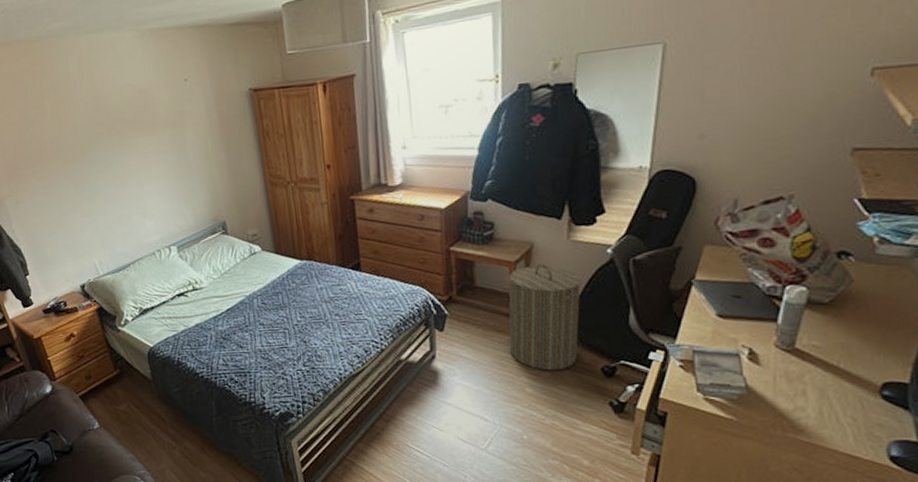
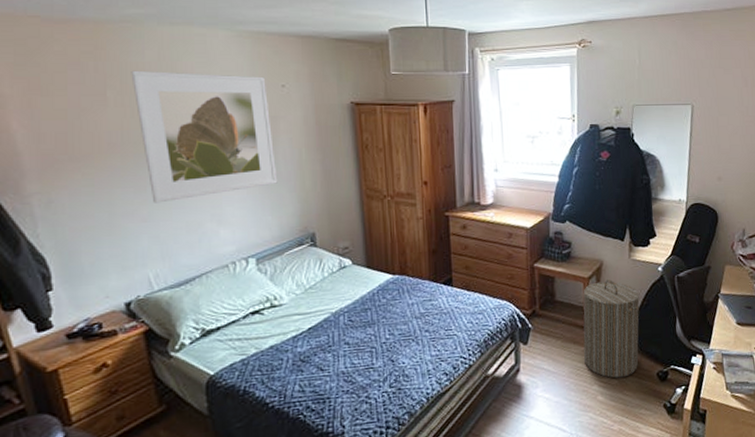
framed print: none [60,73,189,200] -> present [131,70,278,203]

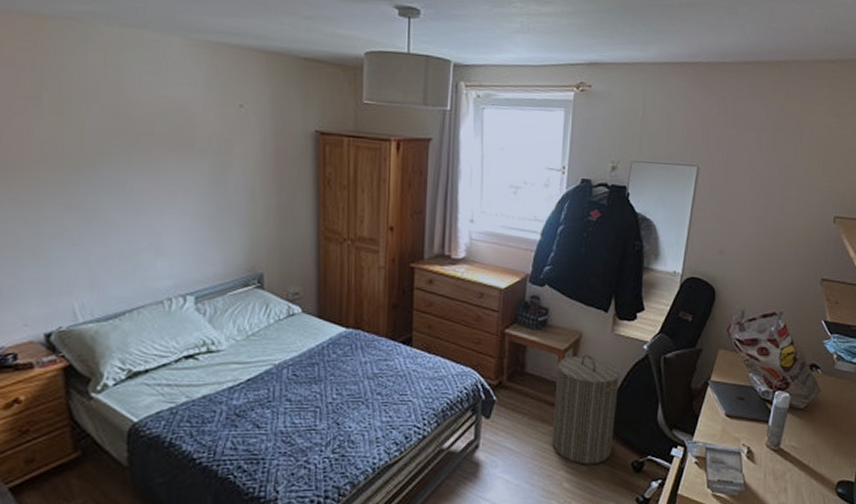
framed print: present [131,70,278,203] -> none [71,74,227,226]

